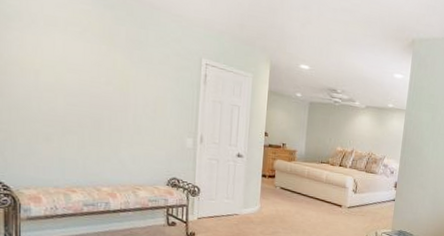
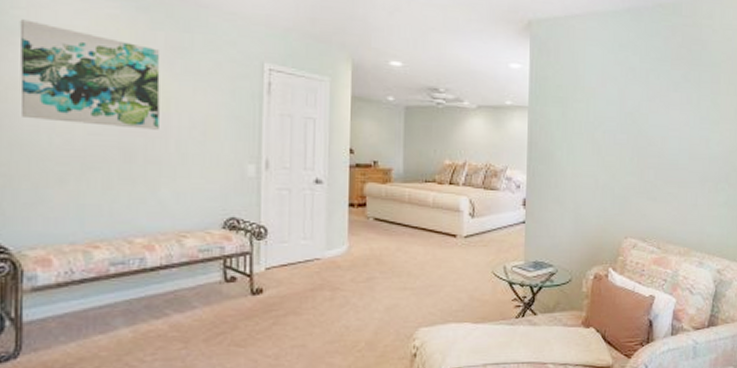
wall art: none [14,8,122,106] -> present [19,19,160,130]

